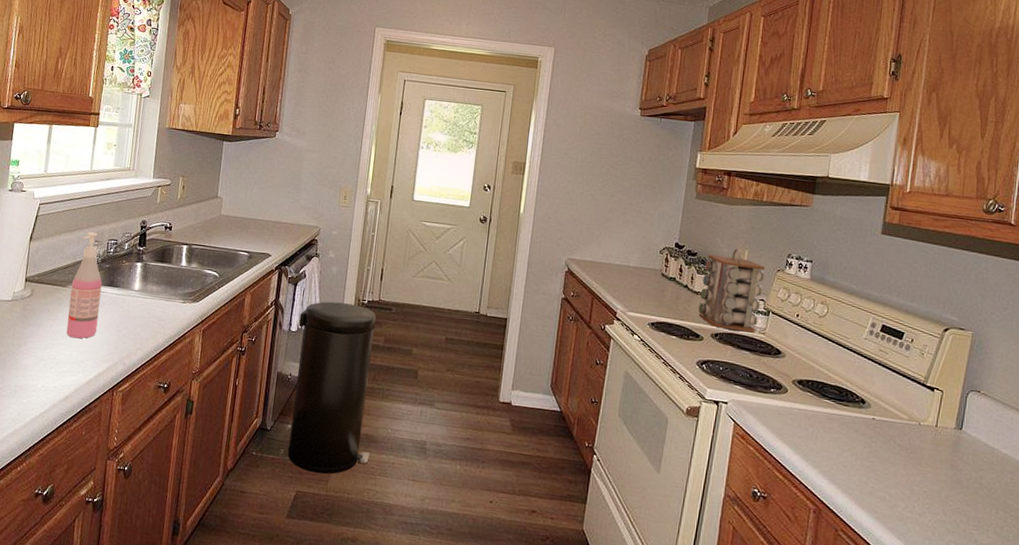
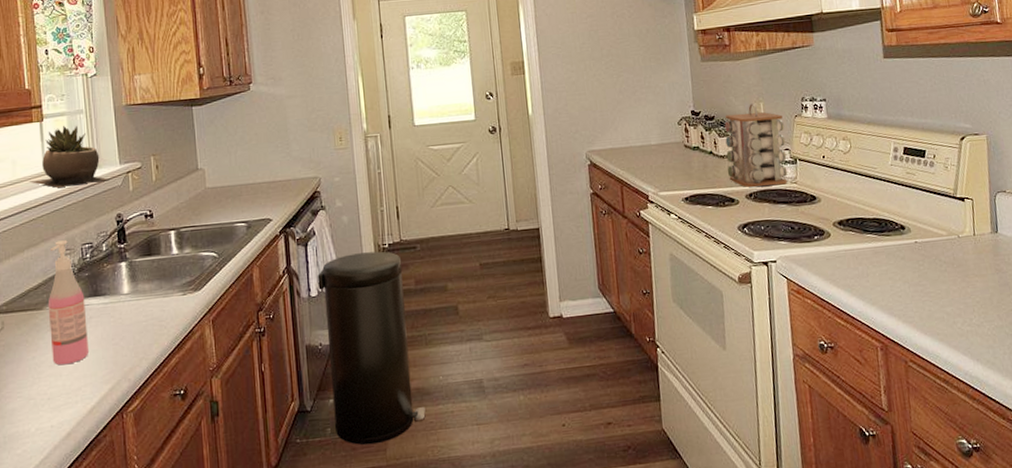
succulent plant: none [76,134,141,190] -> present [29,125,108,189]

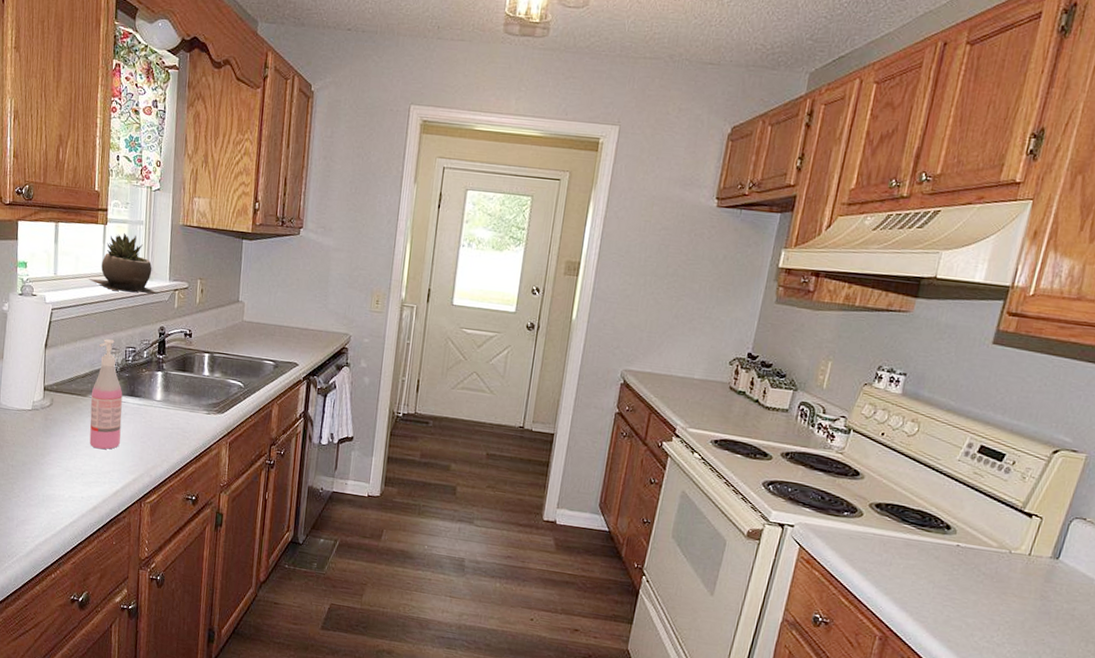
pedal bin: present [317,251,426,445] -> none [321,414,412,589]
spice rack: present [724,103,788,188] -> none [768,360,850,452]

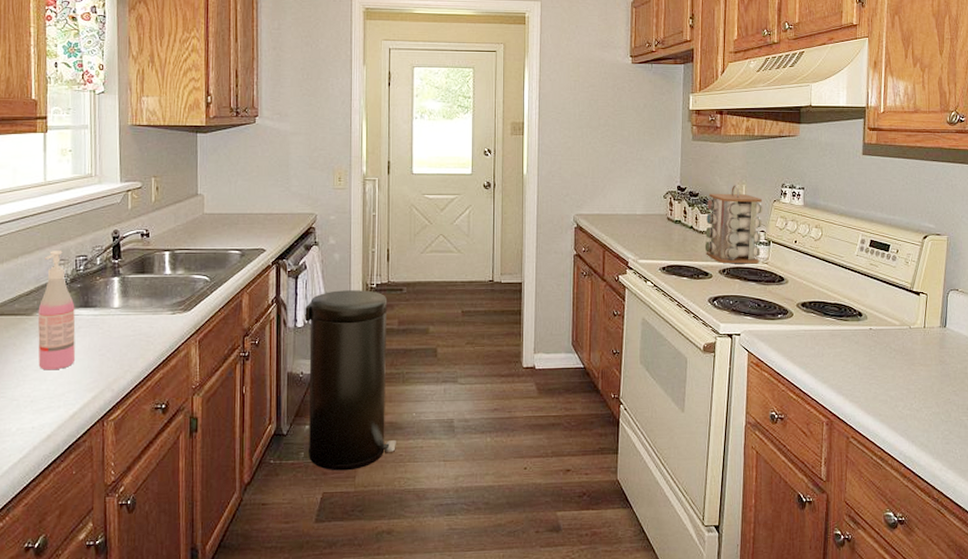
succulent plant: present [88,232,157,294] -> none [28,138,108,200]
pedal bin: none [321,414,412,589] -> present [305,290,397,471]
spice rack: none [768,360,850,452] -> present [704,185,763,264]

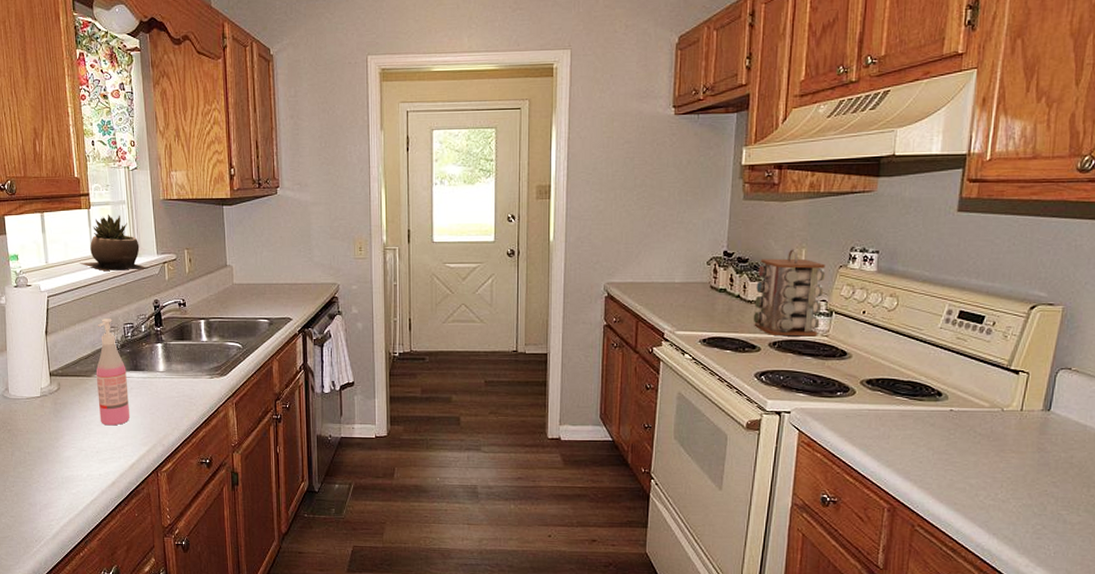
succulent plant: none [28,138,108,200] -> present [79,214,147,272]
pedal bin: present [305,290,397,471] -> none [331,358,422,528]

